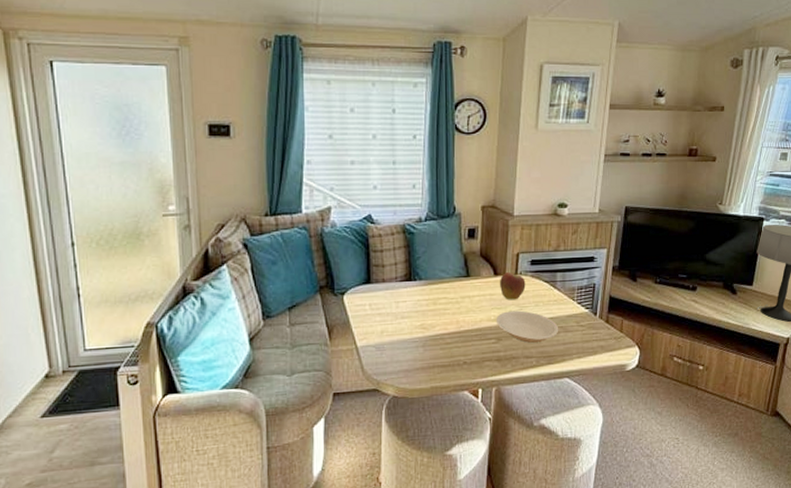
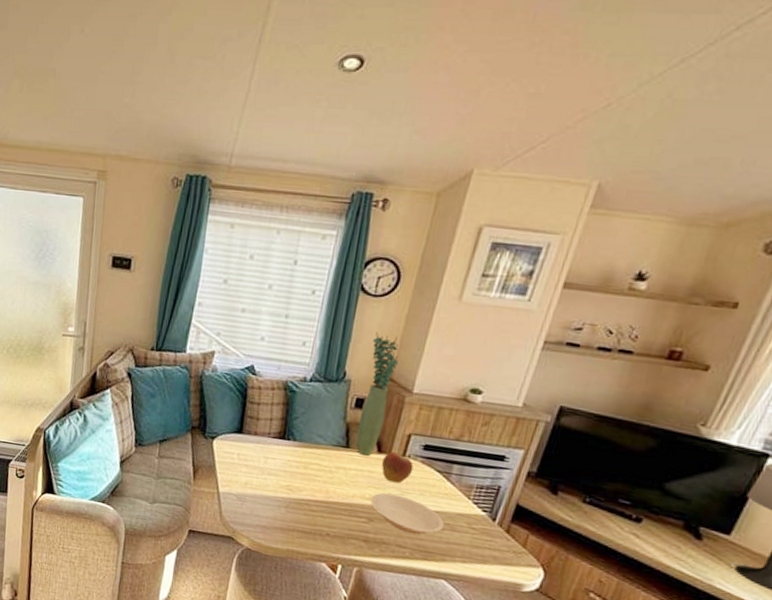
vase: none [473,166,497,282] -> present [356,332,398,457]

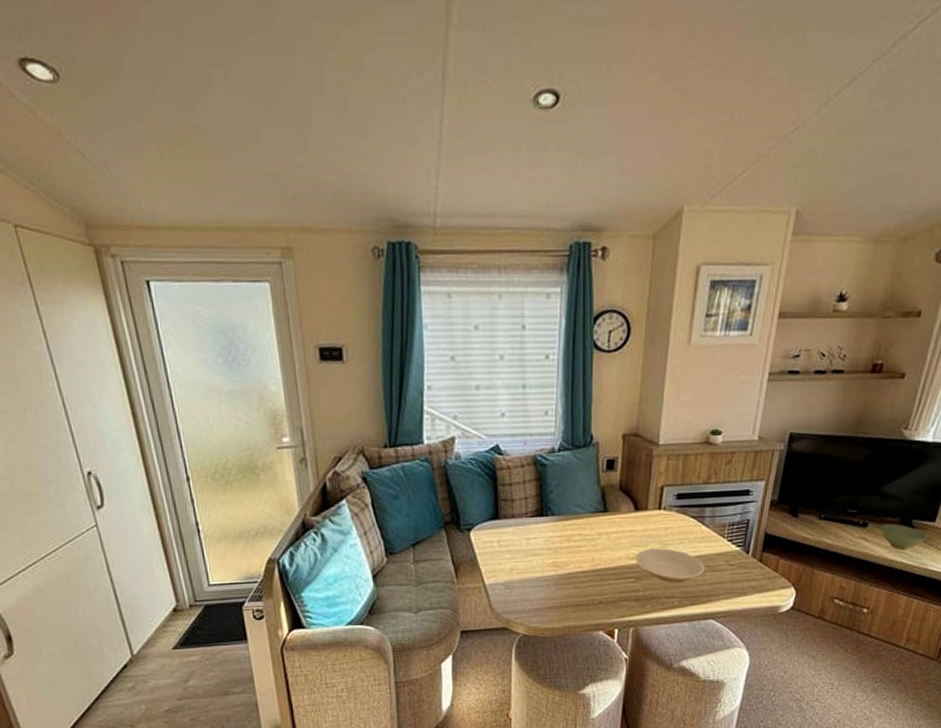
vase: present [356,332,398,457] -> none [612,389,641,517]
fruit: present [382,451,414,484] -> none [641,504,670,537]
bowl: none [657,524,719,559] -> present [880,524,928,551]

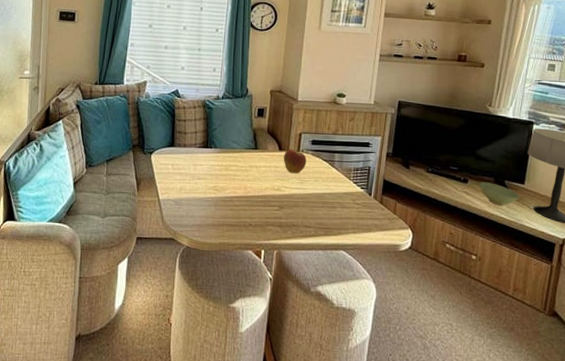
bowl: present [635,548,706,583] -> none [279,183,336,215]
fruit: none [641,504,670,537] -> present [284,147,307,174]

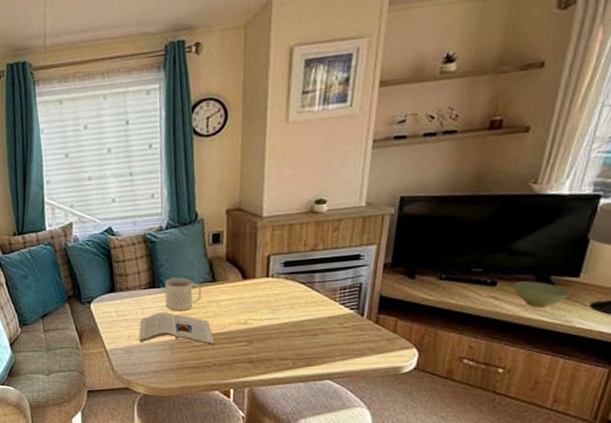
magazine: none [189,170,252,206] -> present [139,312,215,345]
mug: none [214,141,245,172] -> present [164,277,202,311]
fruit: present [284,147,307,174] -> none [249,272,279,303]

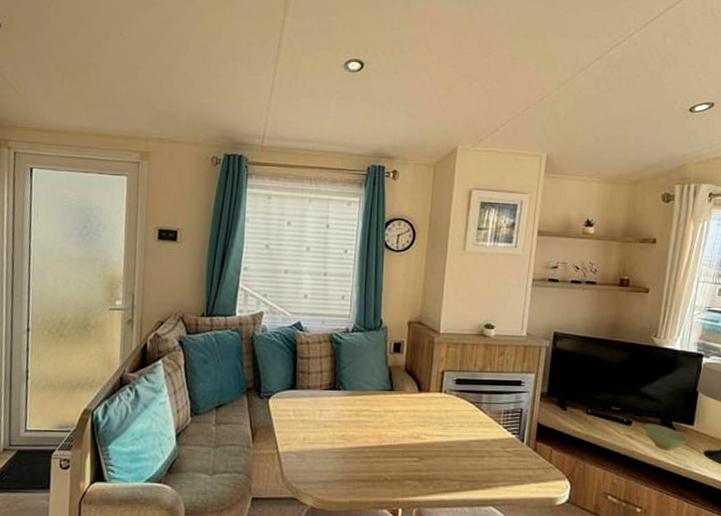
magazine: present [139,312,215,345] -> none [314,417,388,457]
mug: present [164,277,202,311] -> none [343,381,379,418]

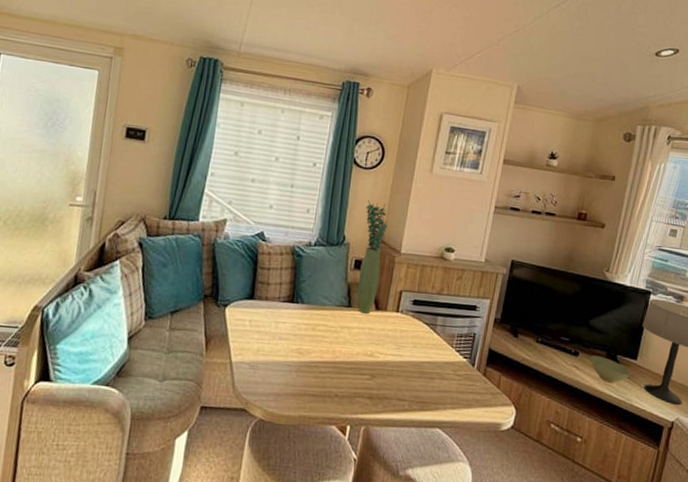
vase: none [398,283,424,397] -> present [357,200,388,315]

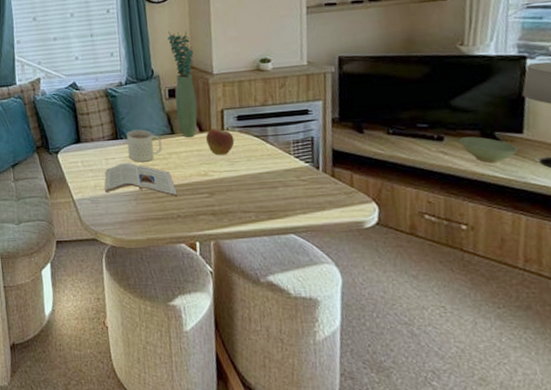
magazine: none [268,329,341,373] -> present [104,163,178,196]
mug: none [300,295,337,332] -> present [126,129,162,162]
fruit: none [380,307,406,338] -> present [206,125,235,155]

